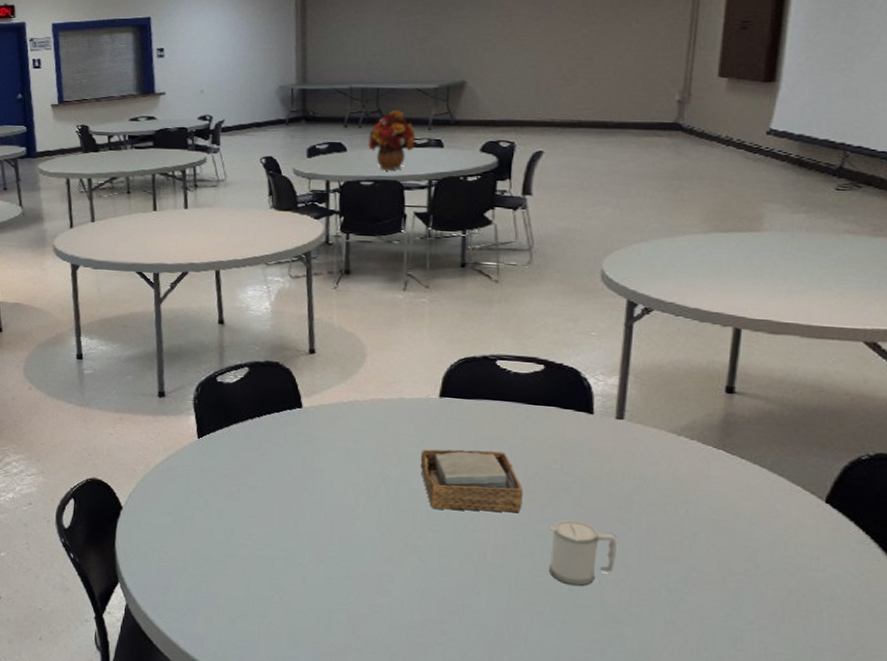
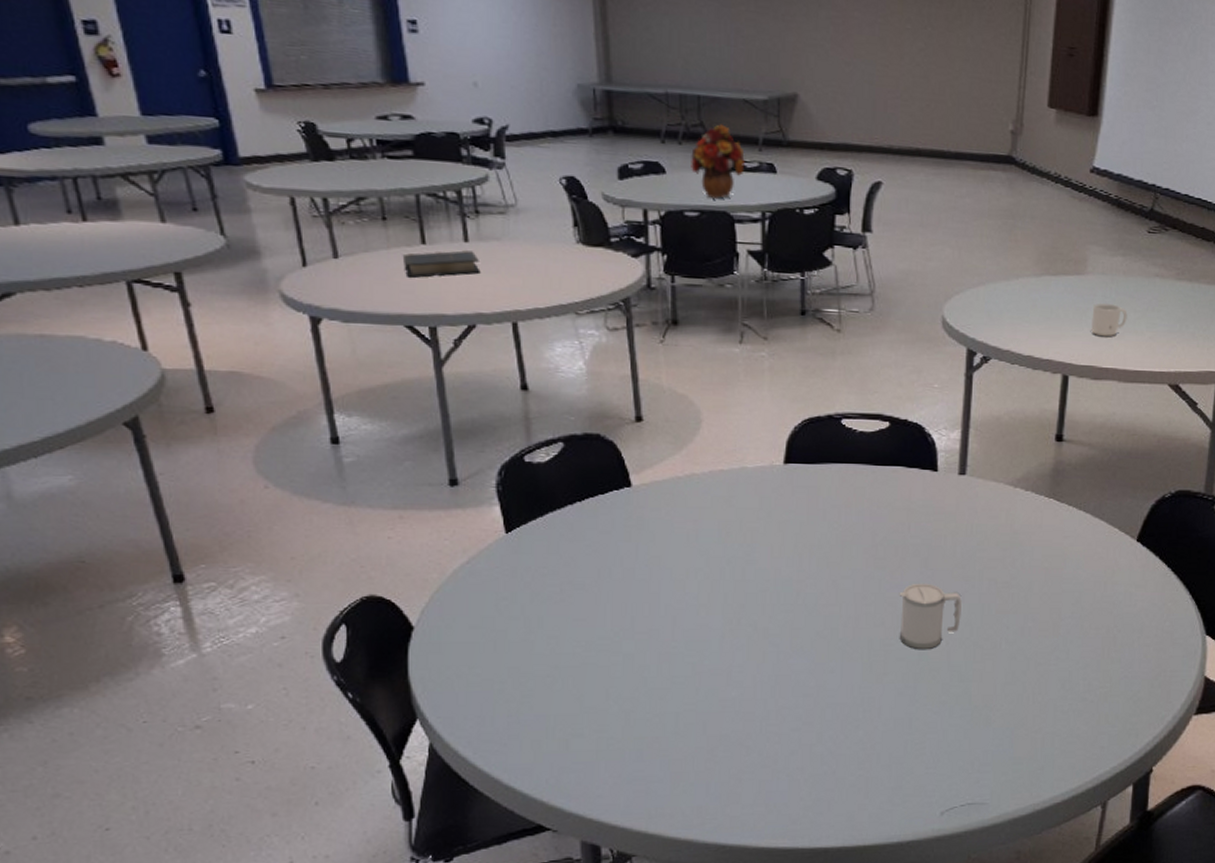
book: none [139,215,195,236] -> present [402,250,481,278]
napkin holder: present [420,449,523,513] -> none [766,519,873,587]
mug: none [768,259,812,292] -> present [1091,303,1128,337]

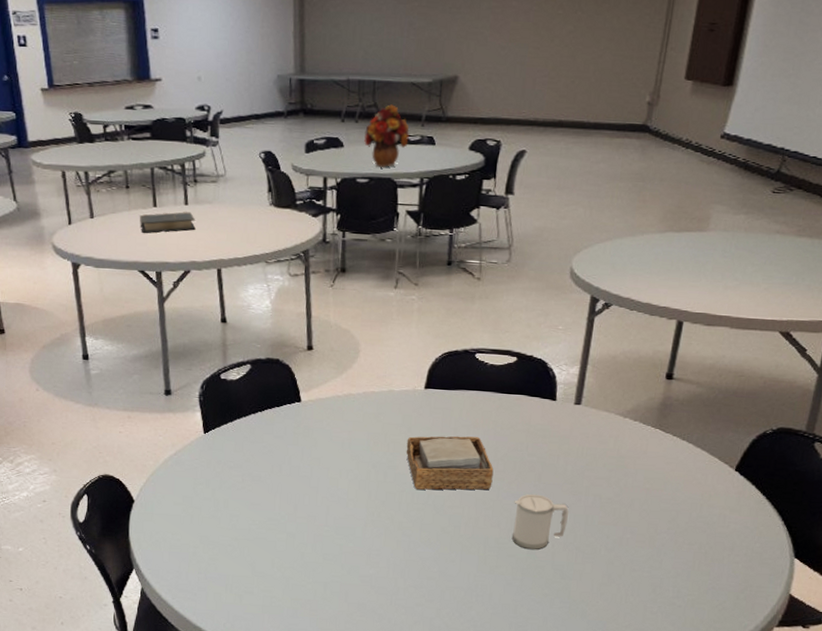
napkin holder: none [766,519,873,587] -> present [406,436,494,490]
mug: present [1091,303,1128,337] -> none [708,257,745,288]

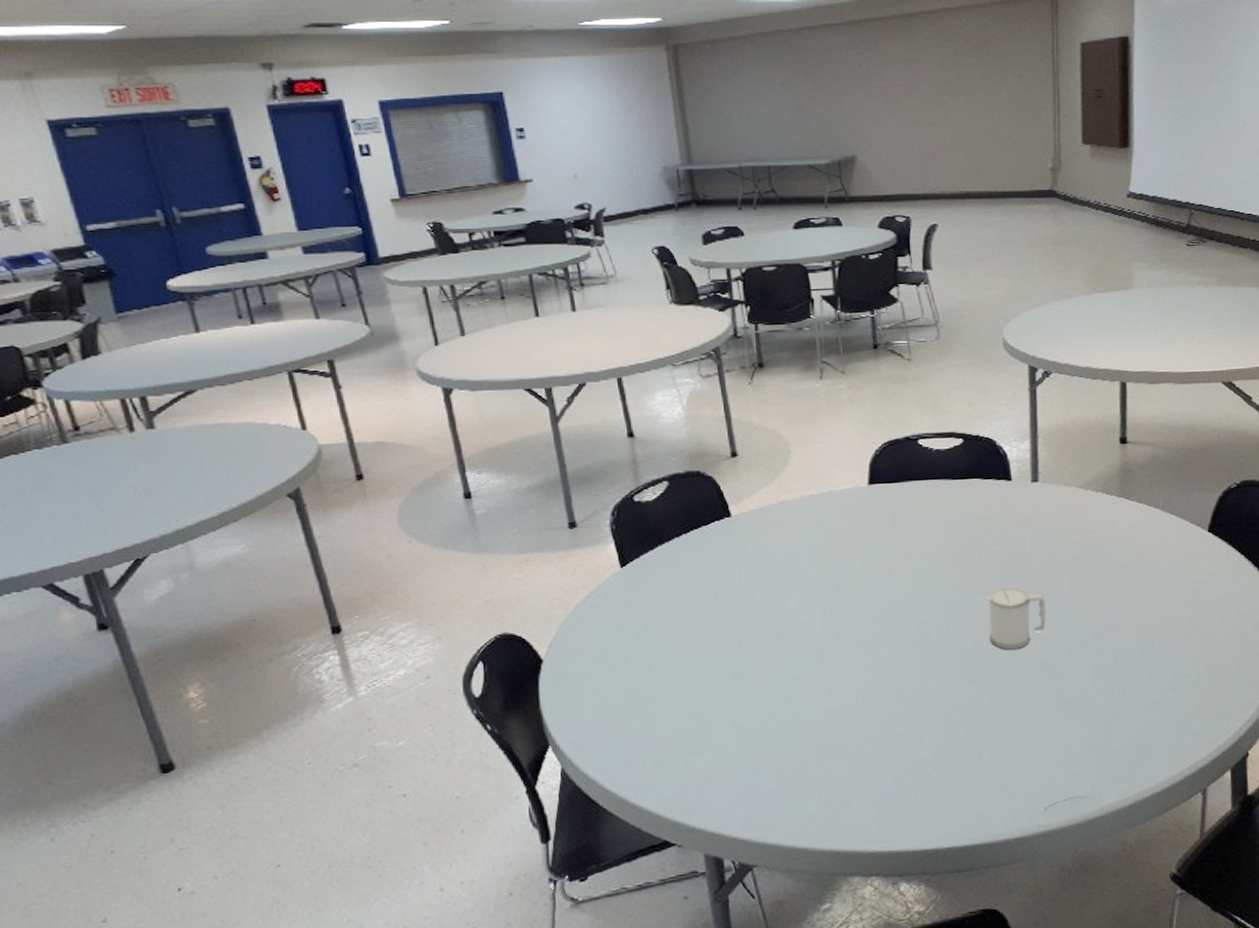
book: present [139,212,196,233] -> none [519,319,588,347]
flower arrangement: present [364,104,410,167] -> none [765,188,815,253]
napkin holder: present [406,436,494,490] -> none [857,531,959,599]

